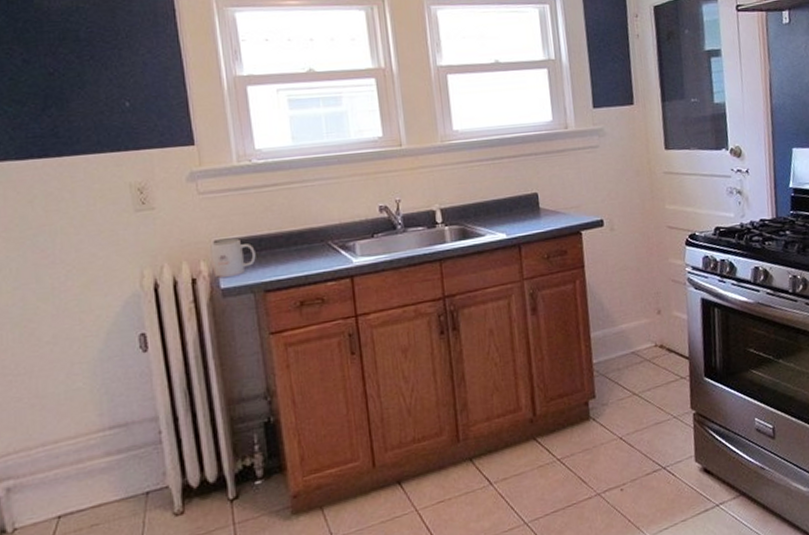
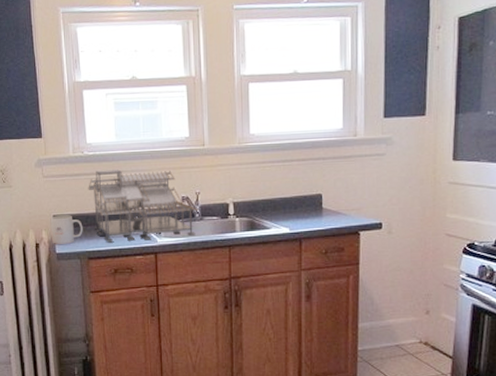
dish rack: none [259,177,400,270] -> present [88,169,199,243]

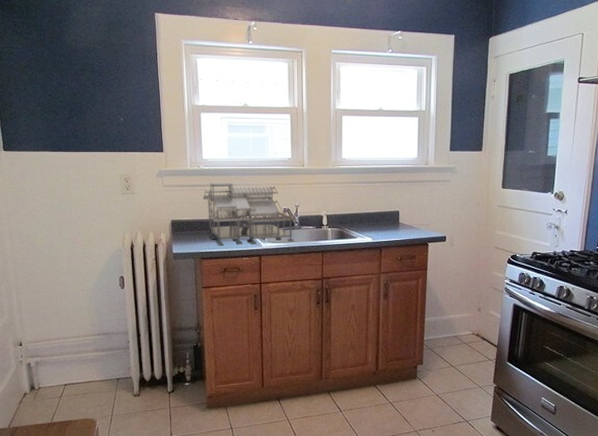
mug: present [50,215,83,245] -> none [168,220,197,246]

